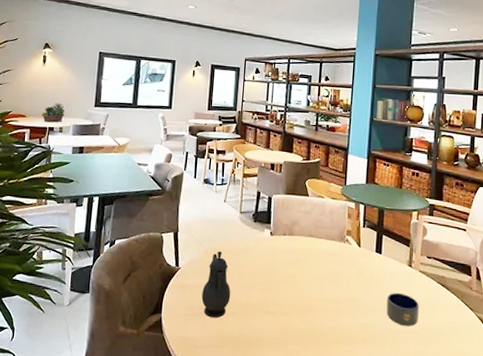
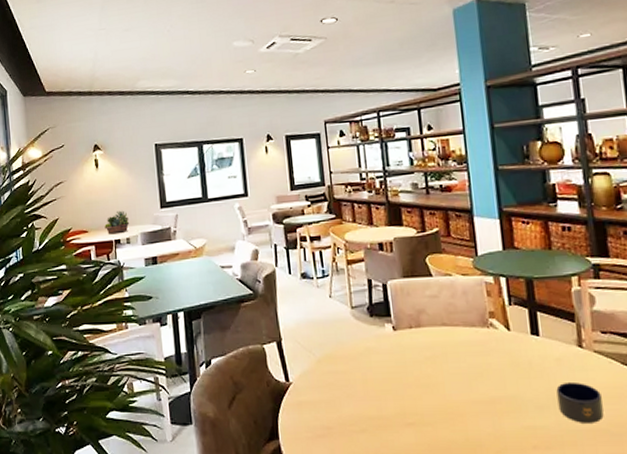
coffeepot: present [201,251,231,318] -> none [322,358,358,438]
books: present [376,97,415,123] -> none [499,137,554,167]

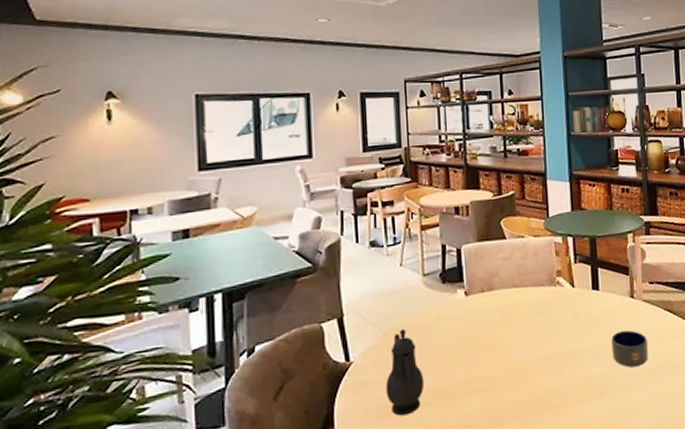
succulent planter: present [104,210,130,235] -> none [116,173,154,204]
coffeepot: none [322,358,358,438] -> present [386,329,425,416]
books: none [499,137,554,167] -> present [572,106,618,133]

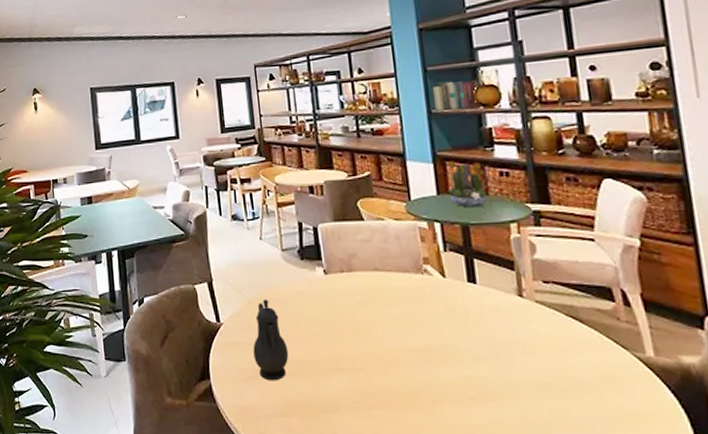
flower arrangement: none [580,179,614,222] -> present [446,161,489,208]
mug: present [611,330,648,368] -> none [495,332,547,376]

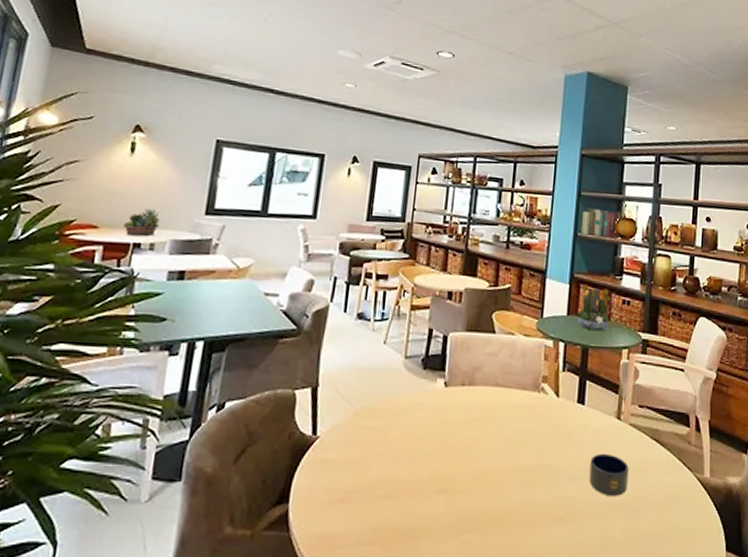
succulent planter: none [43,151,67,175] -> present [123,208,160,237]
coffeepot: present [253,300,289,381] -> none [347,411,389,504]
mug: none [495,332,547,376] -> present [589,453,629,496]

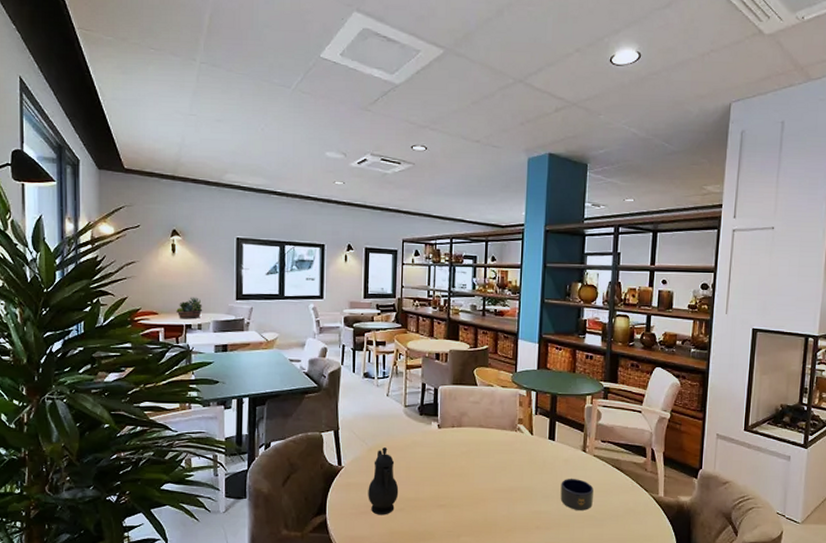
coffeepot: none [347,411,389,504] -> present [368,447,399,515]
flower arrangement: present [576,284,615,331] -> none [545,343,579,382]
books: present [580,207,627,239] -> none [547,277,589,303]

